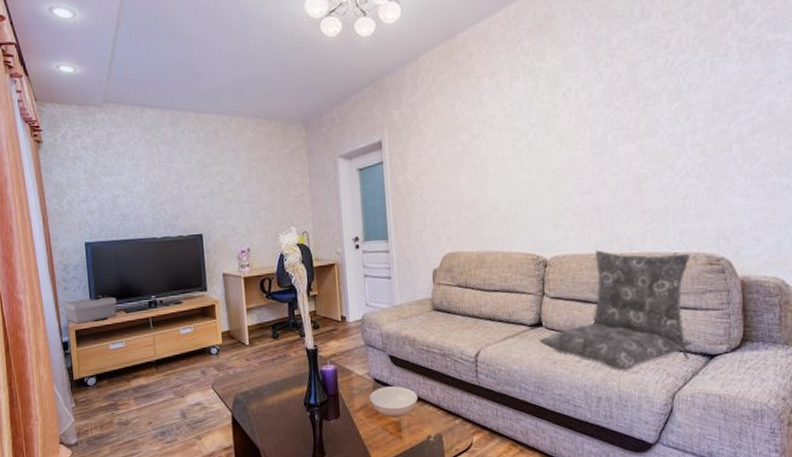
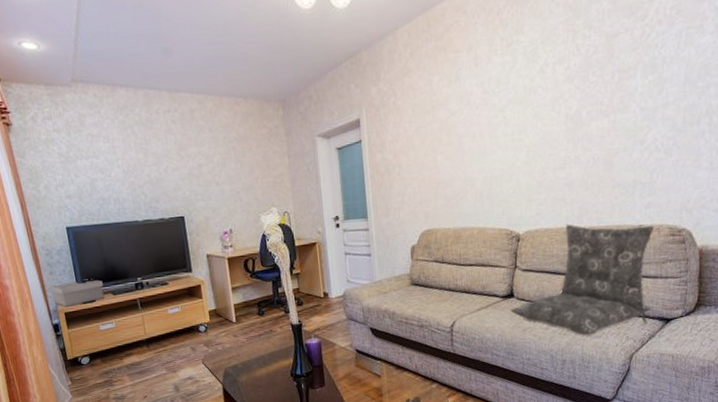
bowl: present [370,386,418,418] -> none [352,356,397,385]

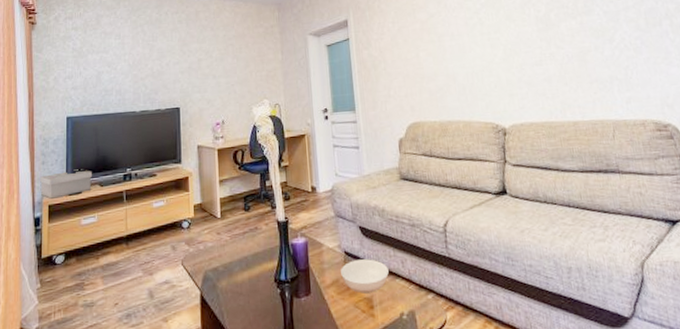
bowl: none [352,356,397,385] -> present [341,259,389,294]
pillow: present [511,224,655,336] -> none [505,118,654,239]

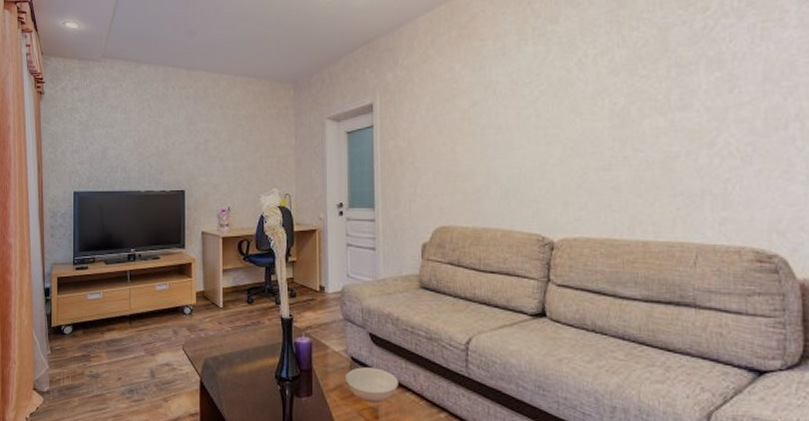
decorative box: present [40,169,92,199] -> none [49,245,98,271]

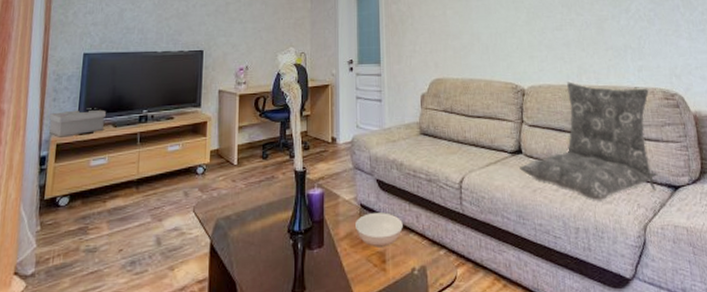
decorative box: none [49,245,98,271] -> present [49,108,106,137]
pillow: none [542,235,735,378] -> present [520,82,658,200]

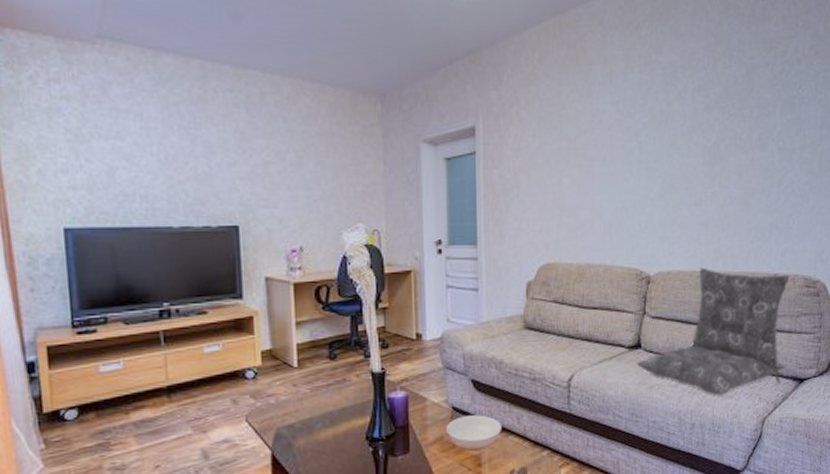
decorative box: present [49,108,106,137] -> none [29,300,111,338]

